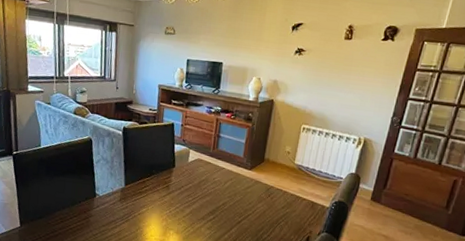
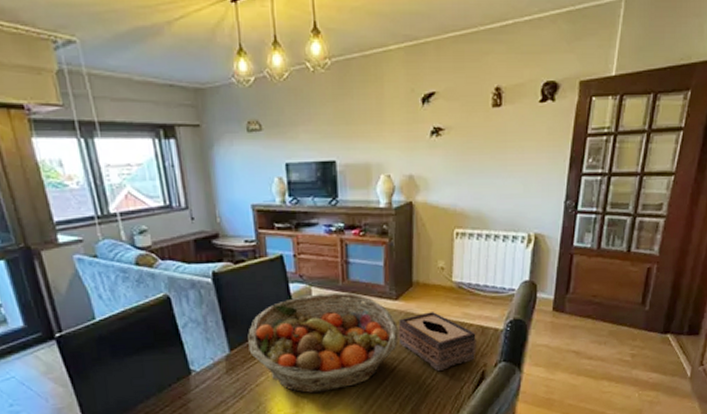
fruit basket: none [138,155,249,229] -> present [248,292,400,394]
tissue box: none [247,183,307,231] -> present [398,312,477,372]

